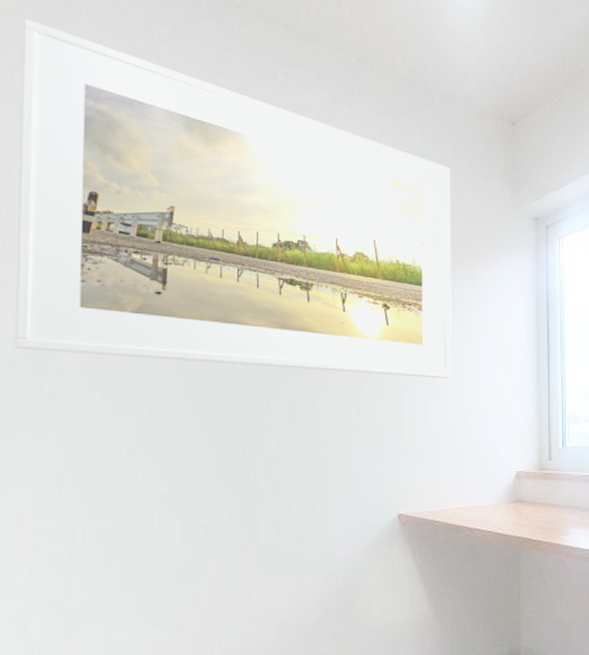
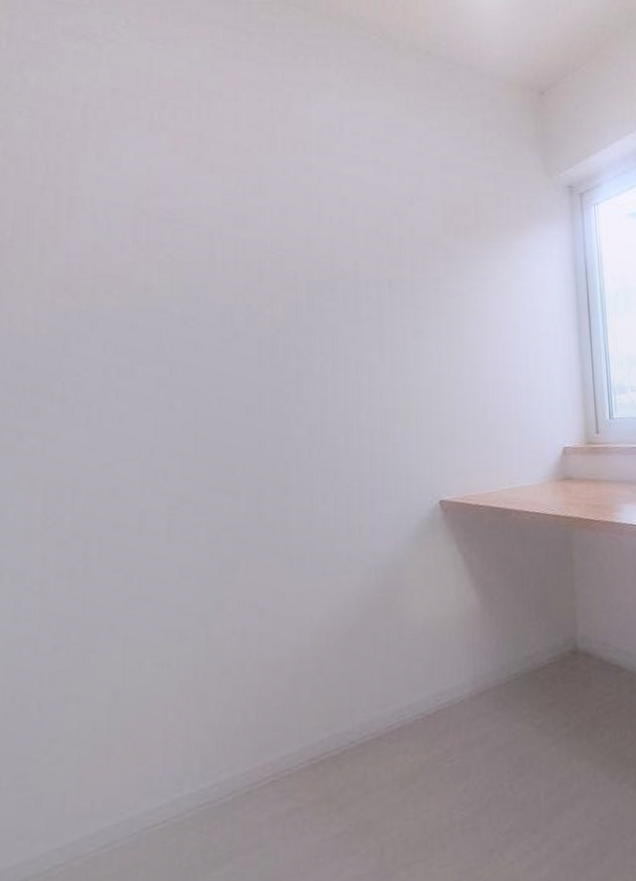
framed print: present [14,18,451,378] -> none [23,10,490,355]

